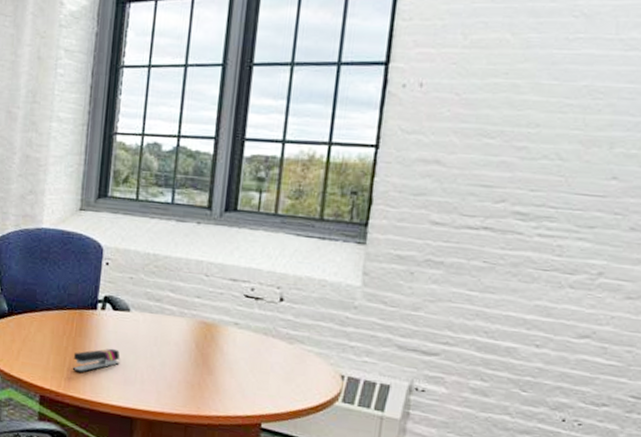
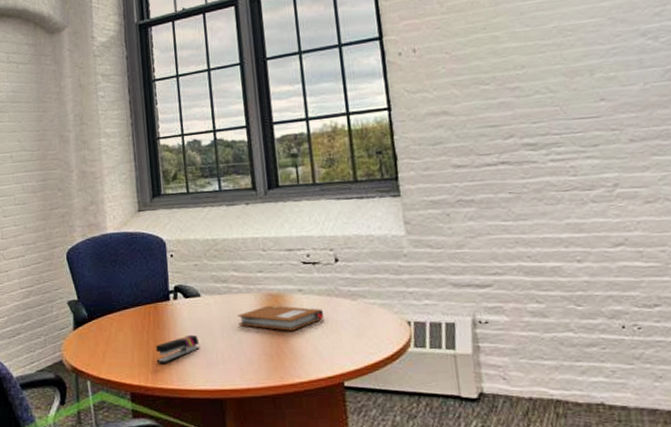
notebook: none [165,333,256,363] -> present [238,305,324,331]

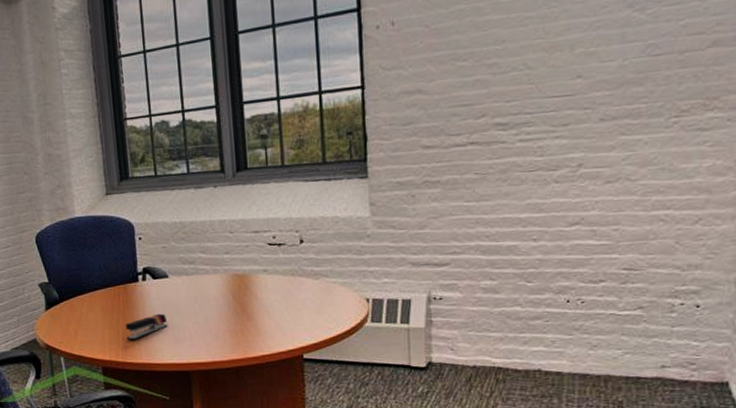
notebook: present [238,305,324,331] -> none [205,285,287,309]

